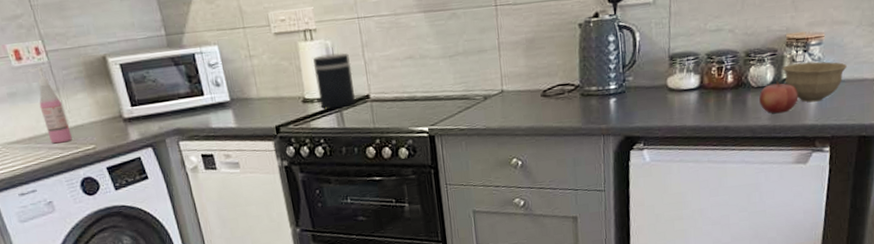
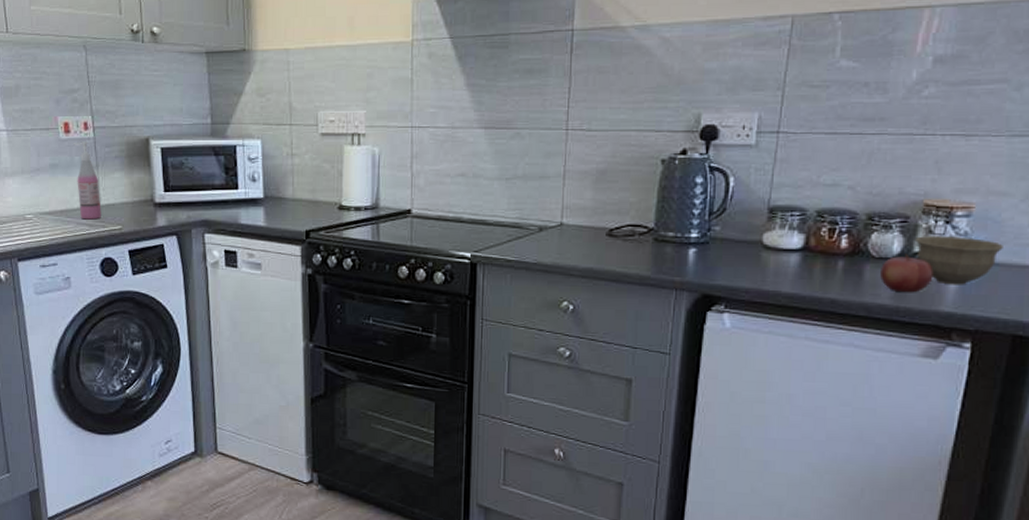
cylinder: present [313,53,355,110] -> none [356,162,397,220]

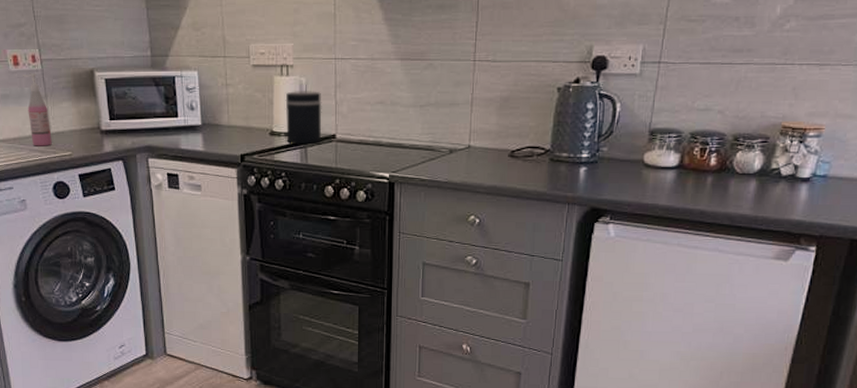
cylinder: none [356,162,397,220] -> present [285,91,322,145]
fruit: present [880,253,934,293] -> none [743,170,788,204]
bowl: present [915,236,1003,285] -> none [773,154,847,197]

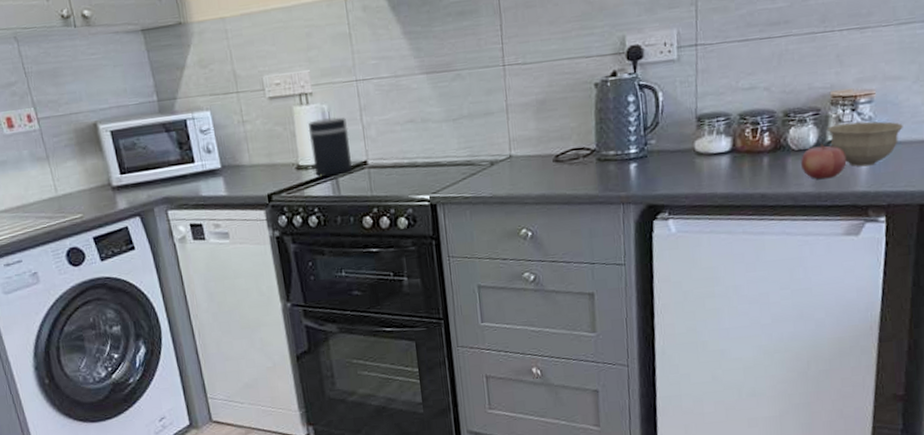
soap dispenser: present [23,73,52,146] -> none [19,134,60,213]
fruit: none [743,170,788,204] -> present [801,143,847,179]
bowl: none [773,154,847,197] -> present [828,121,903,167]

